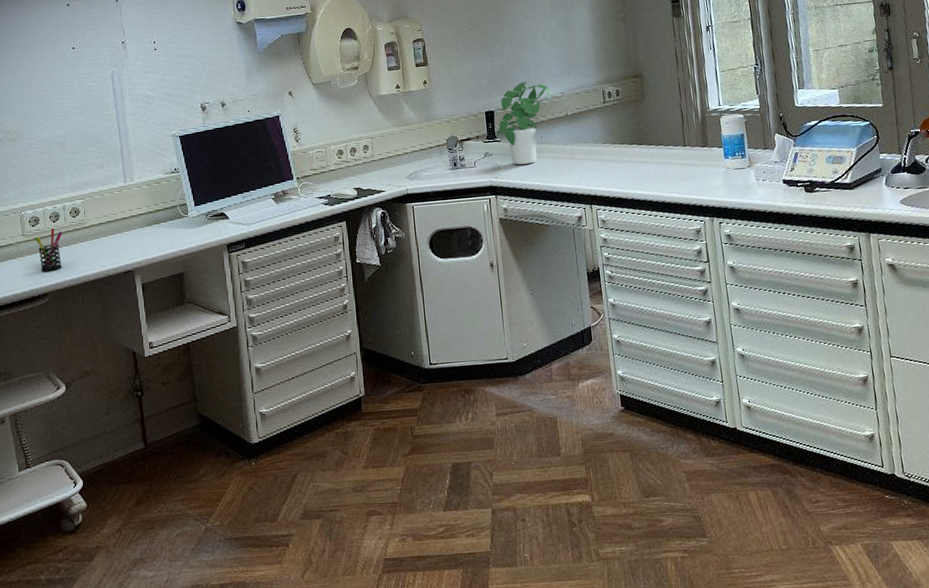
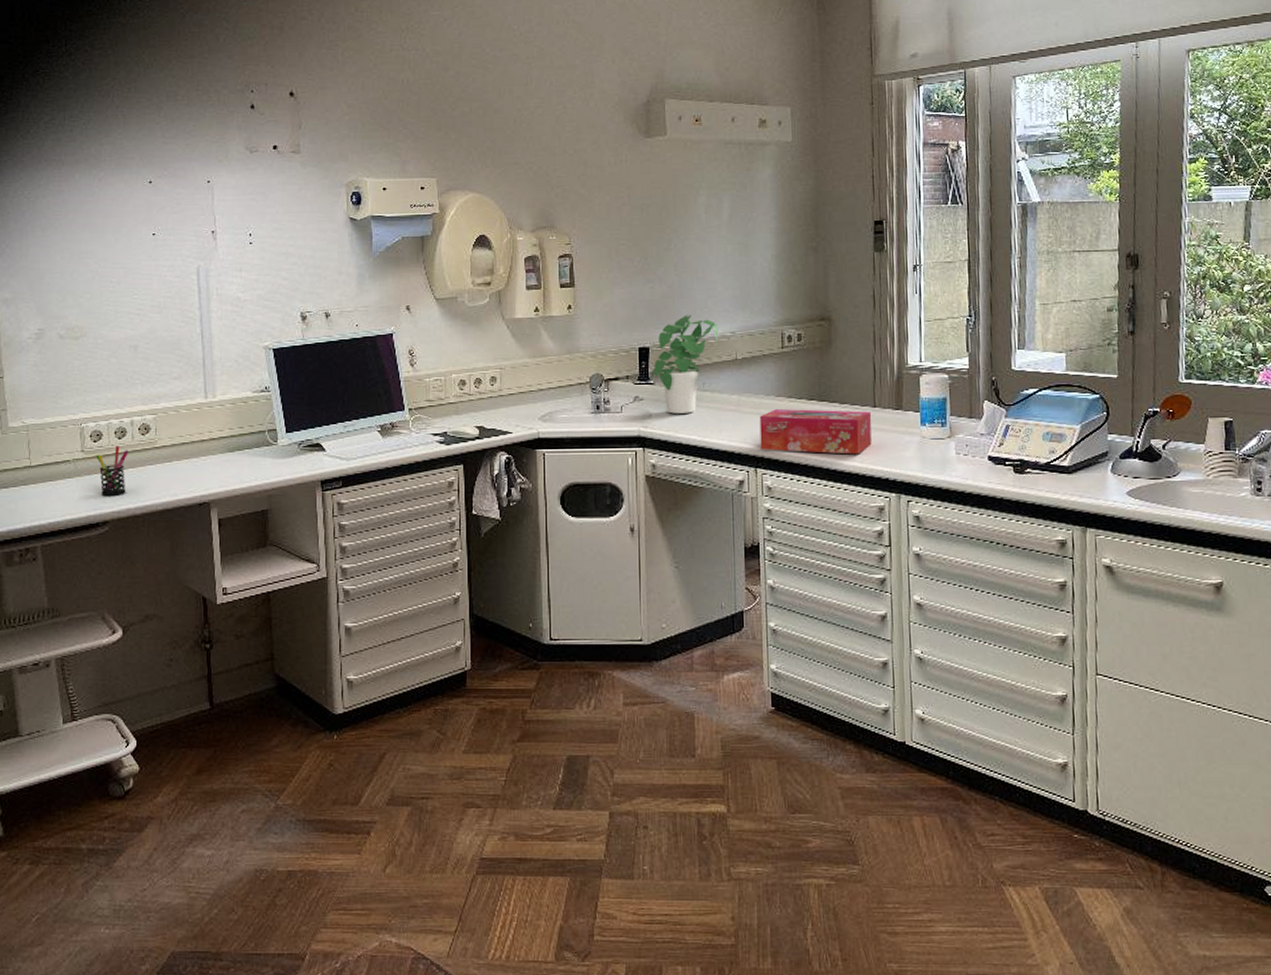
tissue box: none [590,150,685,190] -> present [759,409,872,455]

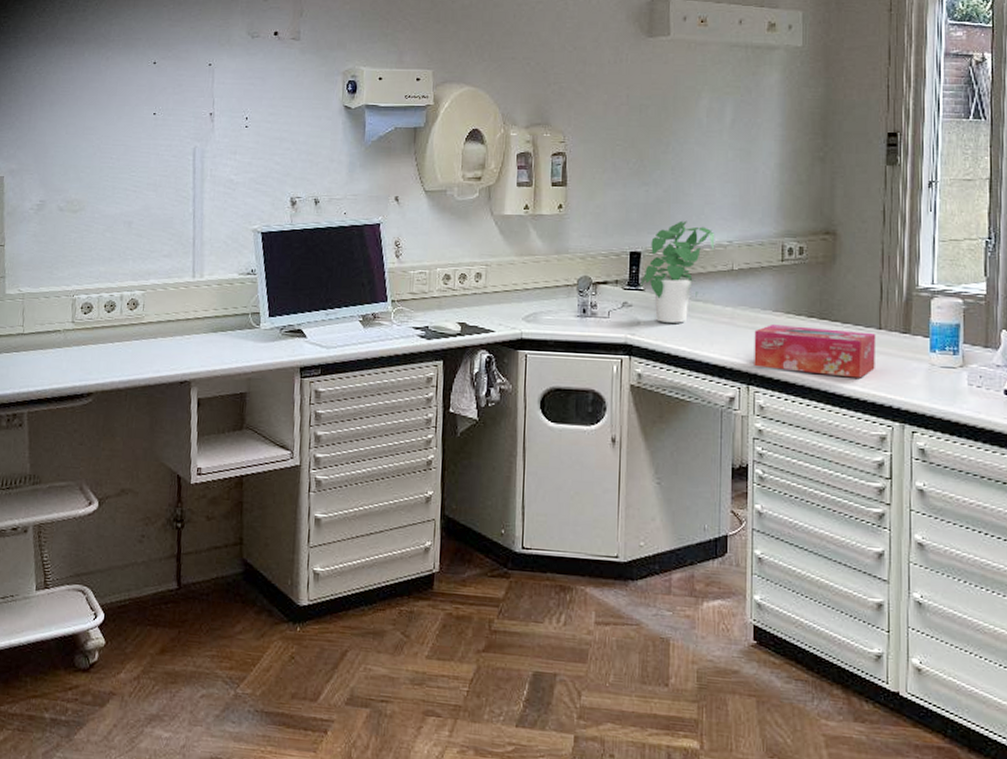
pen holder: present [96,446,129,496] -> none [85,319,117,368]

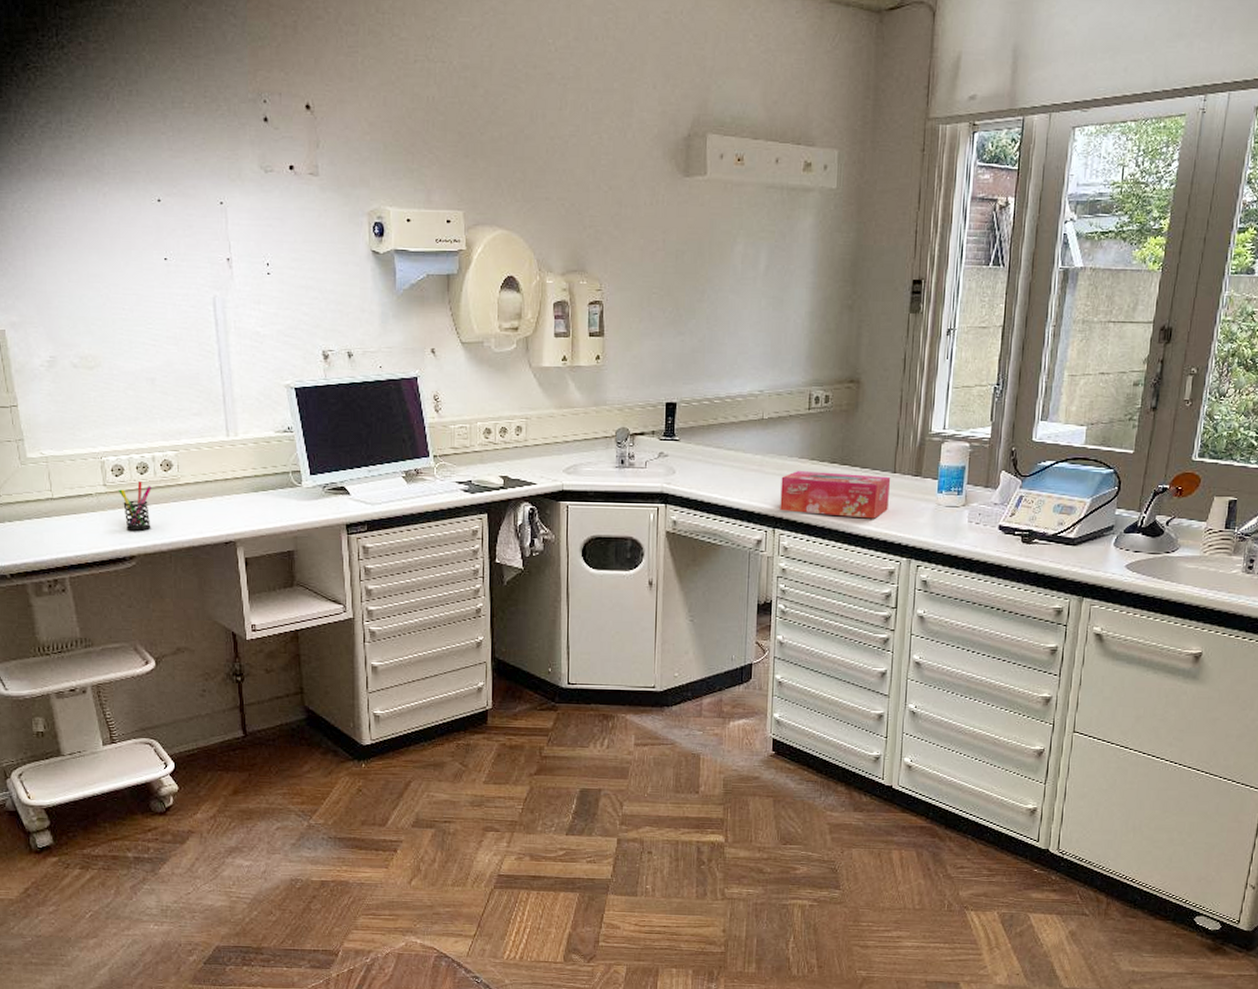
pen holder: none [85,319,117,368] -> present [119,481,152,531]
potted plant: present [640,220,715,323] -> none [675,370,747,472]

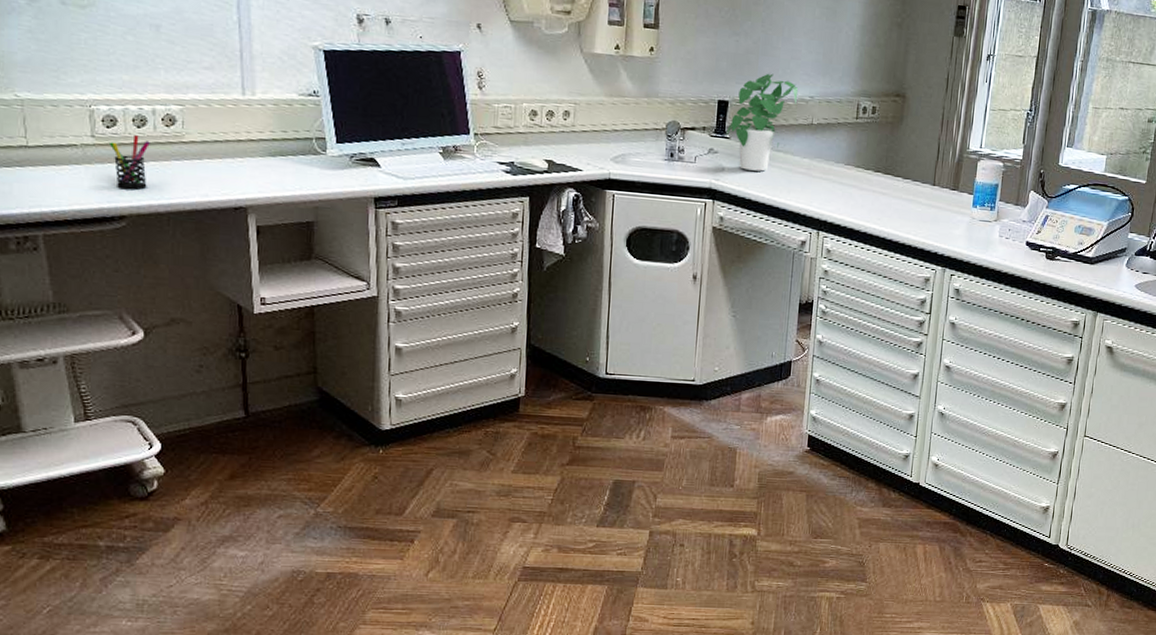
potted plant: none [675,370,747,472] -> present [726,73,799,172]
tissue box: present [780,471,891,519] -> none [825,177,931,228]

